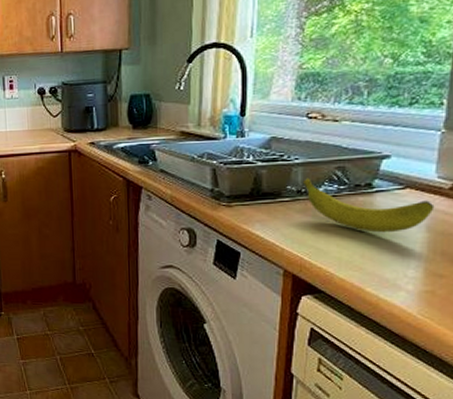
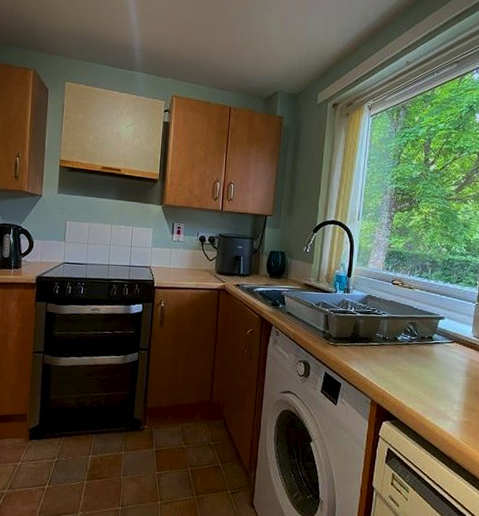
banana: present [302,178,435,233] -> none [387,328,471,375]

